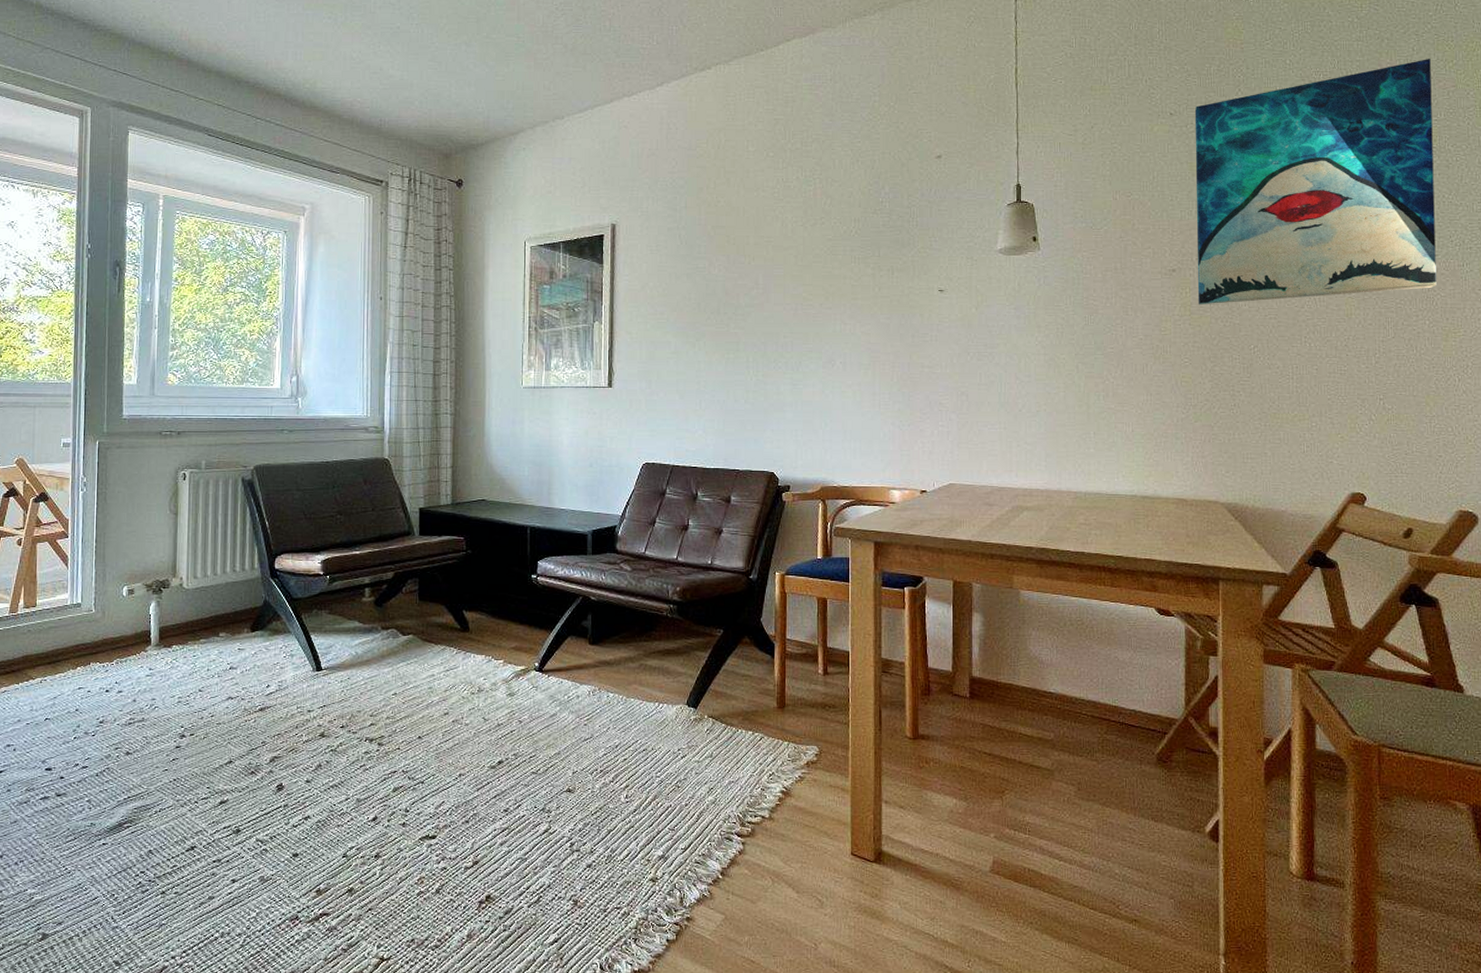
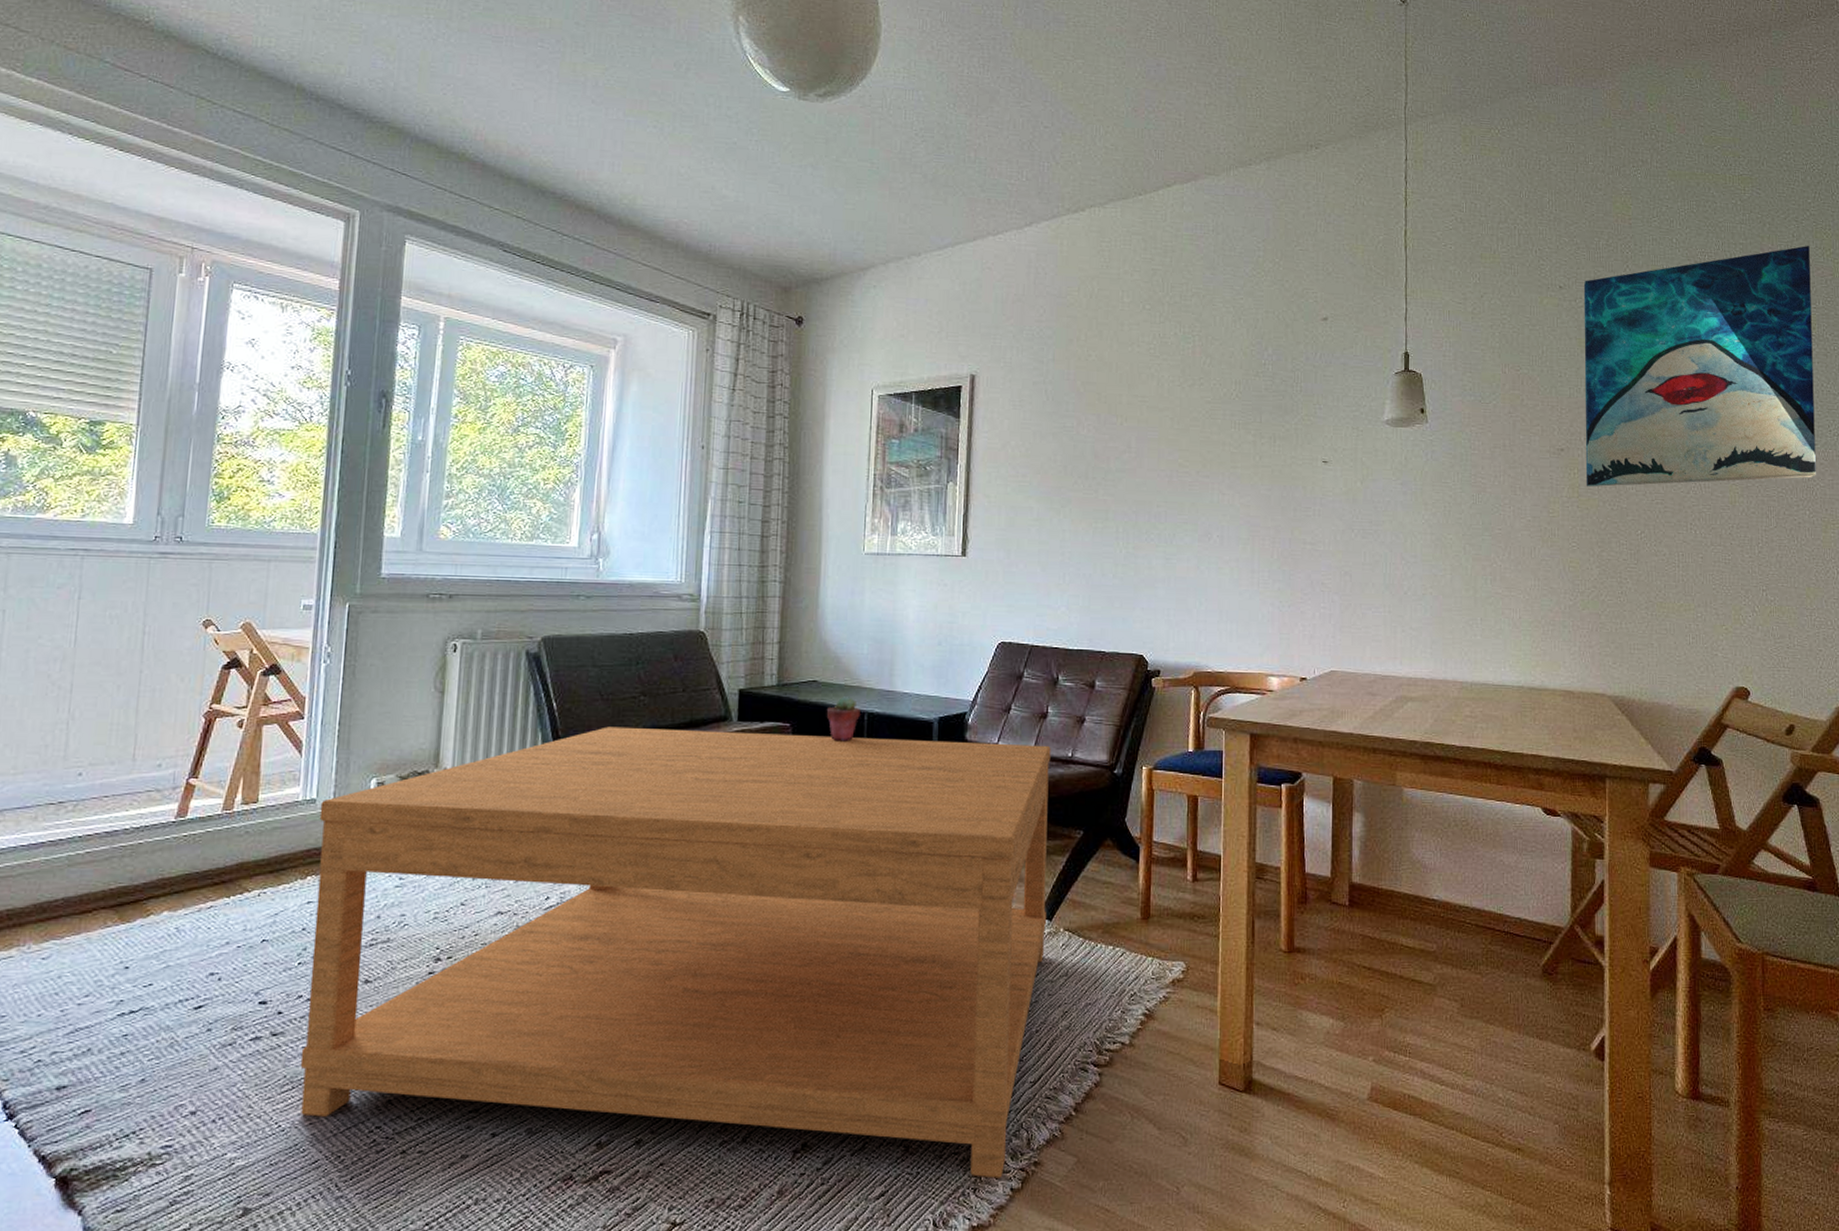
coffee table: none [79,541,692,931] -> present [300,726,1051,1179]
potted succulent: none [494,513,525,551] -> present [826,697,862,741]

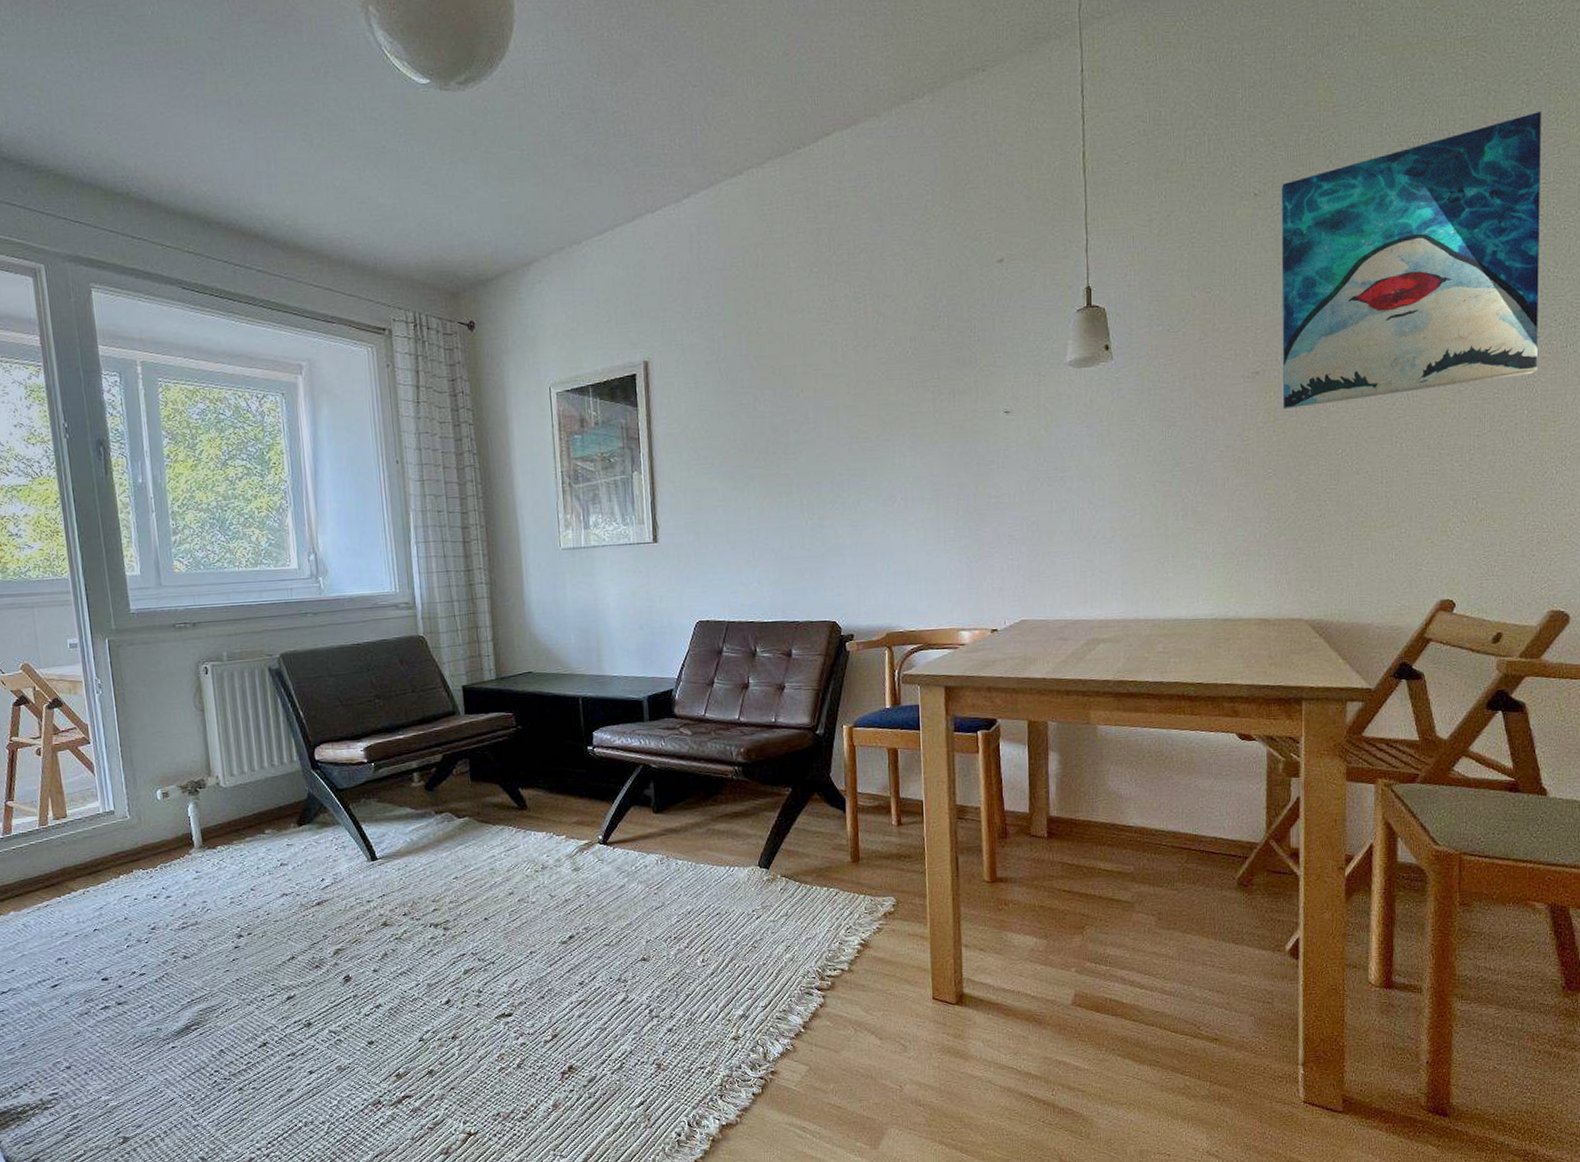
coffee table: present [300,726,1051,1179] -> none [118,713,764,1086]
potted succulent: present [826,697,862,741] -> none [544,684,576,725]

